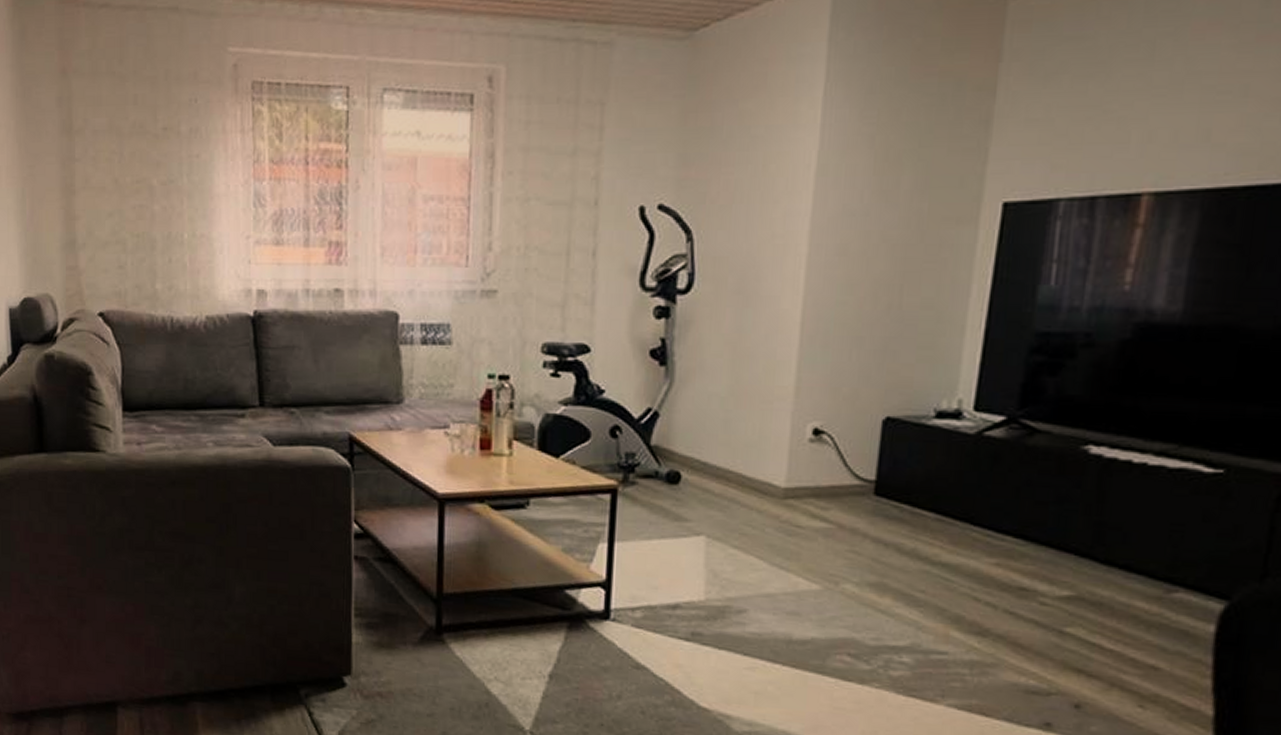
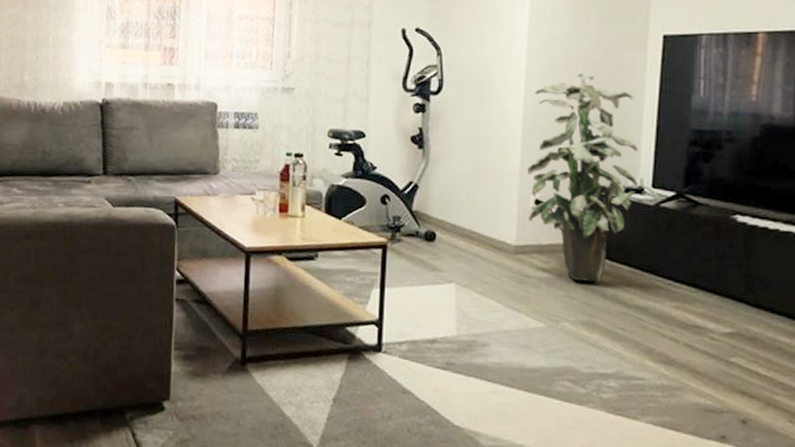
indoor plant: none [804,258,959,533] -> present [527,73,639,282]

